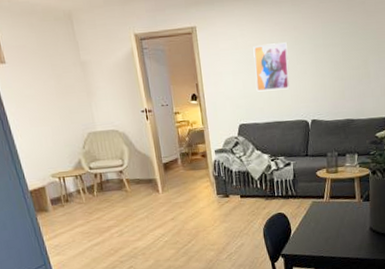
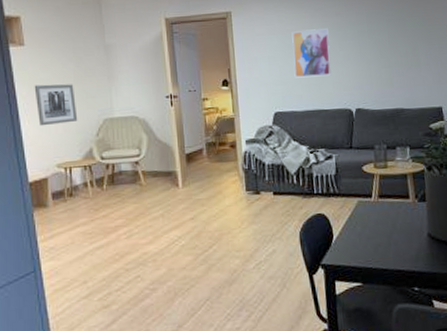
wall art: none [20,100,65,141] -> present [34,84,78,126]

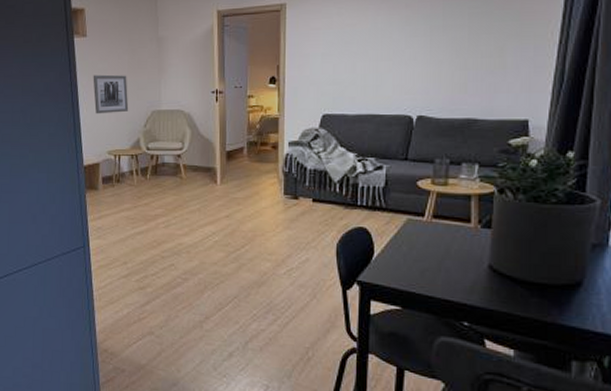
wall art: present [291,28,332,78] -> none [349,23,396,78]

